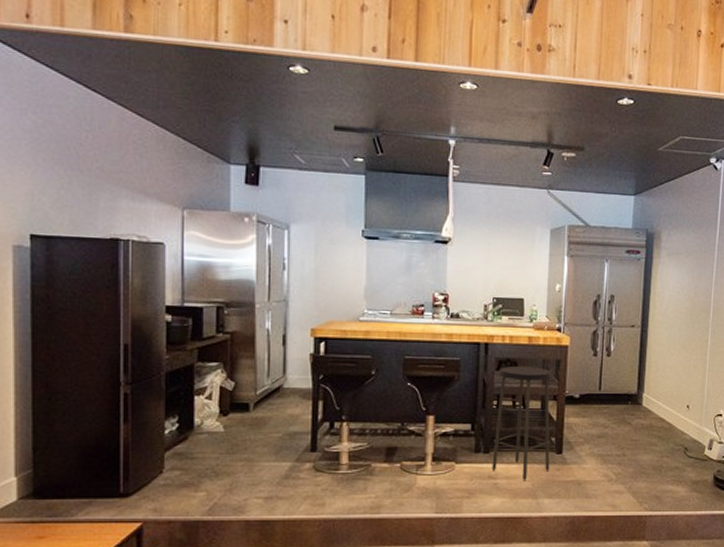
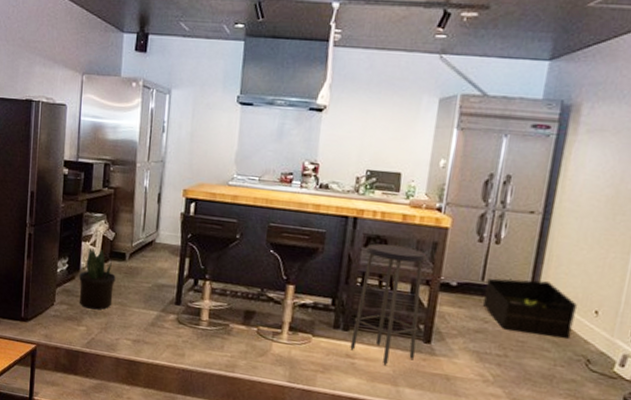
planter: none [193,401,239,470] -> present [79,248,116,310]
storage bin: none [602,385,674,433] -> present [483,278,578,340]

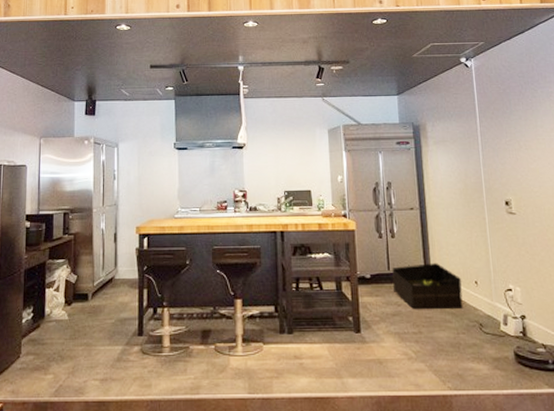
planter: present [79,248,116,310] -> none [44,292,80,355]
bar stool: present [350,243,427,366] -> none [295,250,351,361]

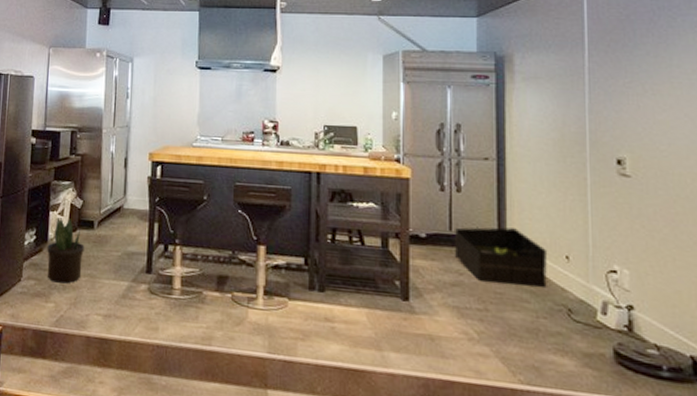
planter: none [44,292,80,355] -> present [47,217,85,284]

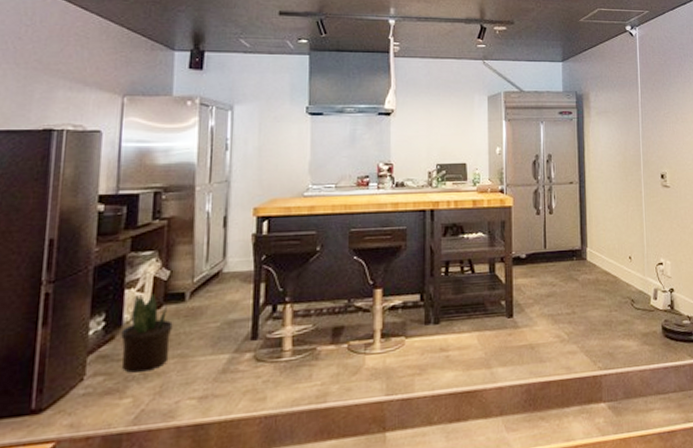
storage bin: present [455,227,548,289] -> none [549,239,617,290]

